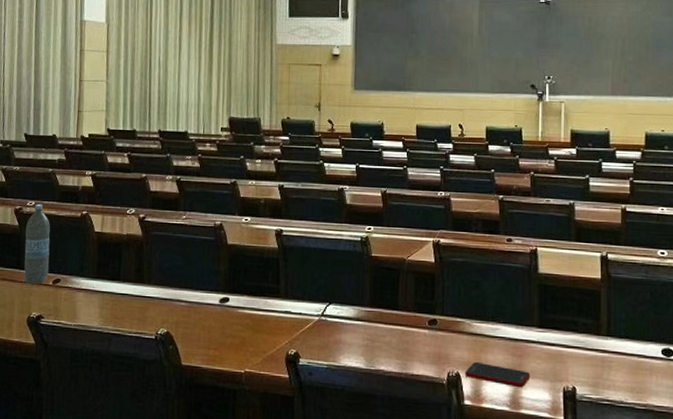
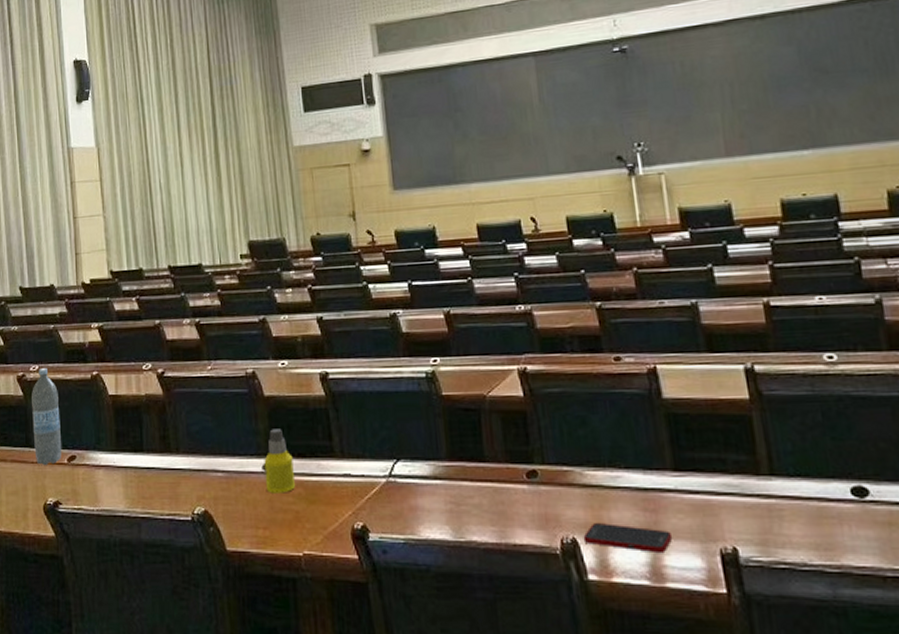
bottle: none [220,271,245,323] -> present [264,429,295,494]

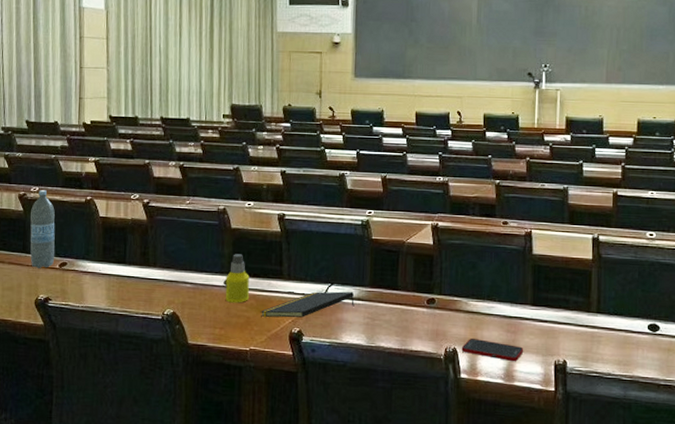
notepad: none [311,469,431,509] -> present [260,291,354,318]

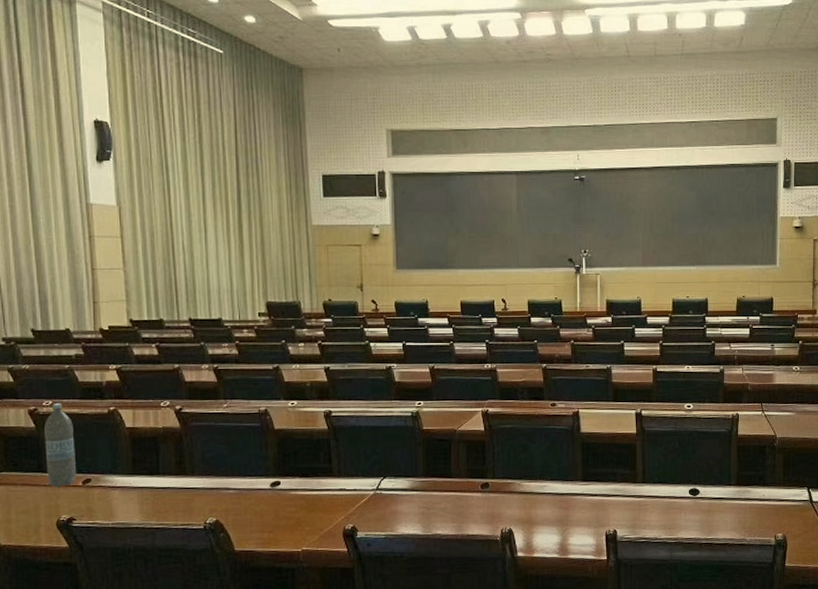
bottle: present [225,254,249,303] -> none [272,455,298,505]
notepad: present [260,291,354,318] -> none [310,483,409,516]
cell phone: present [461,338,524,361] -> none [517,517,577,536]

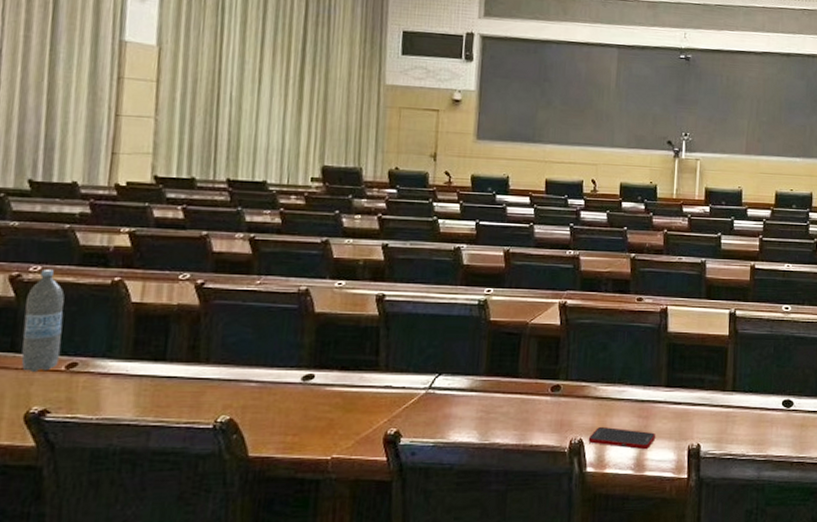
cell phone: none [517,517,577,536] -> present [588,426,656,449]

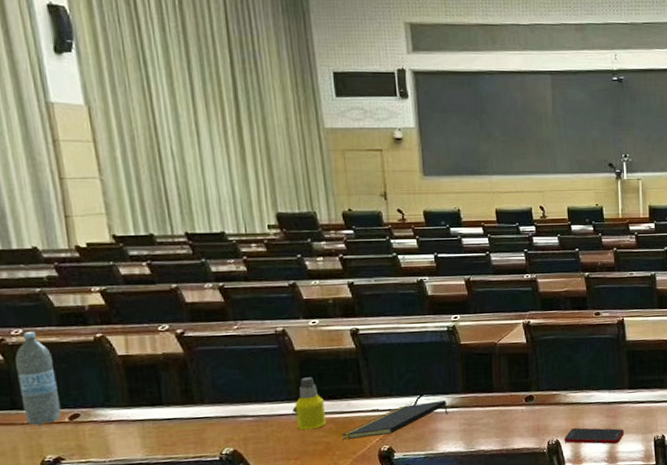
bottle: none [301,343,336,403] -> present [295,377,326,431]
notepad: none [347,382,466,417] -> present [341,401,448,440]

